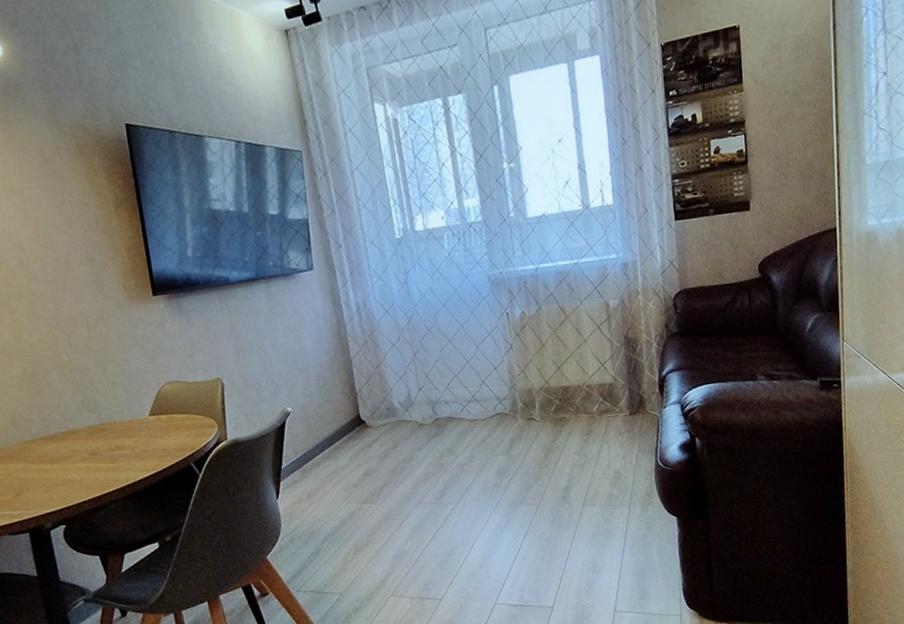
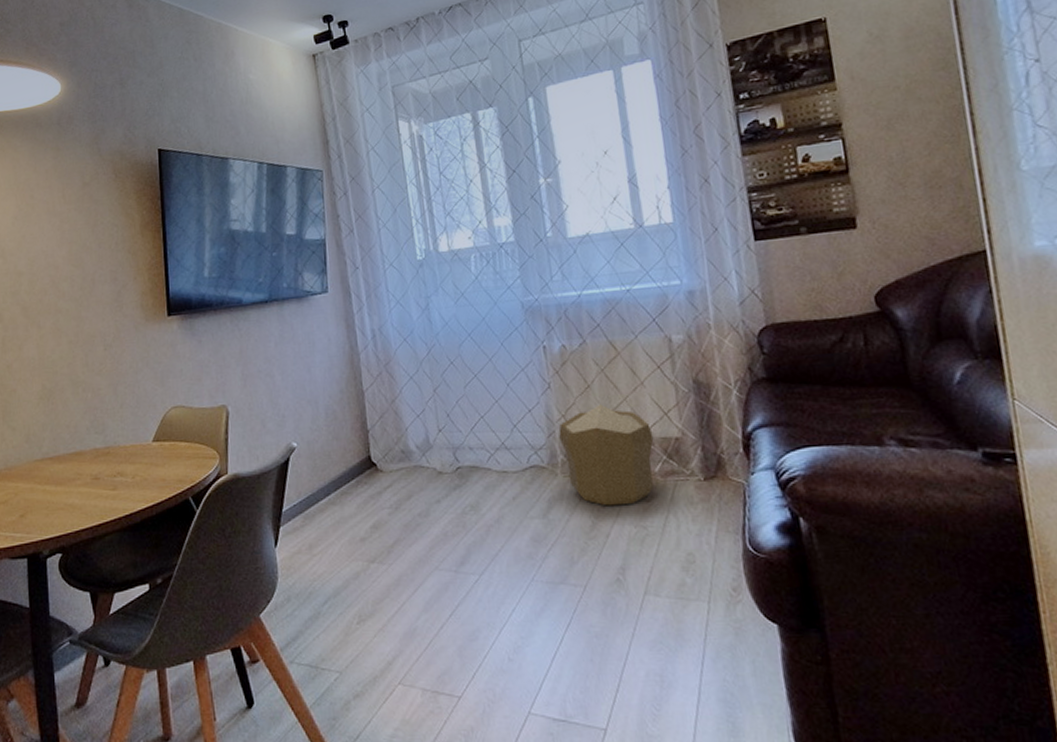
pouf: none [519,359,593,441] -> present [558,404,654,506]

